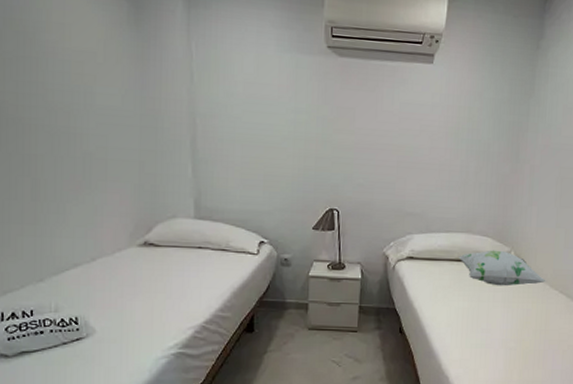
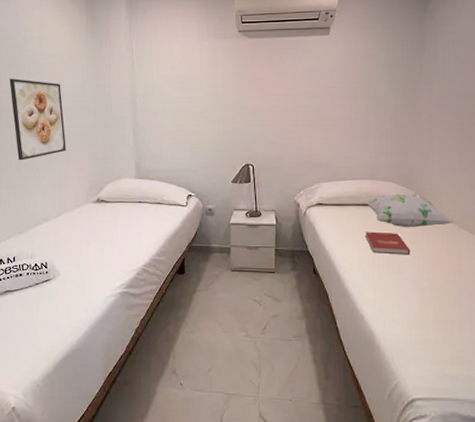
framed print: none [17,77,101,189] -> present [9,79,66,161]
book: none [455,289,501,314] -> present [364,231,411,255]

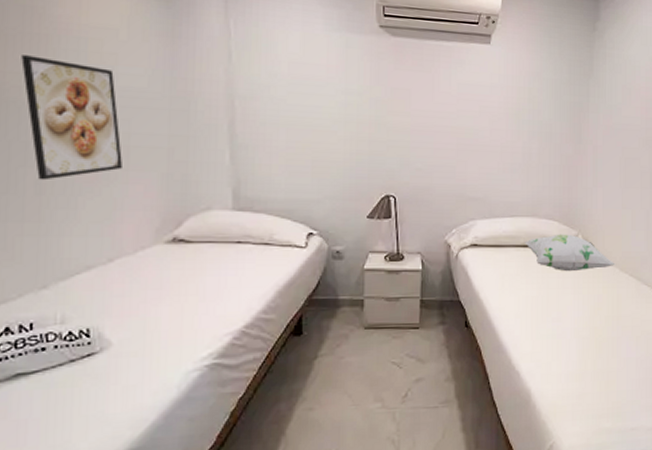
book: present [364,231,411,255] -> none [523,276,571,302]

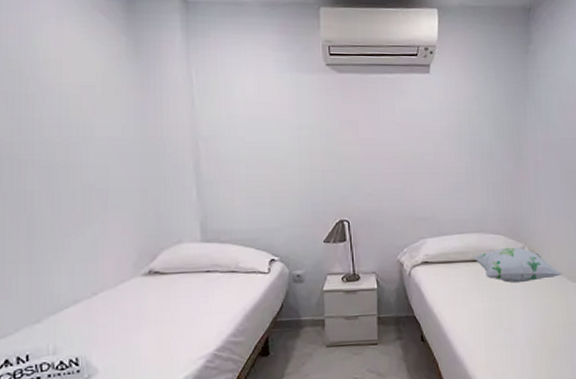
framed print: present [21,55,122,181] -> none [12,114,102,225]

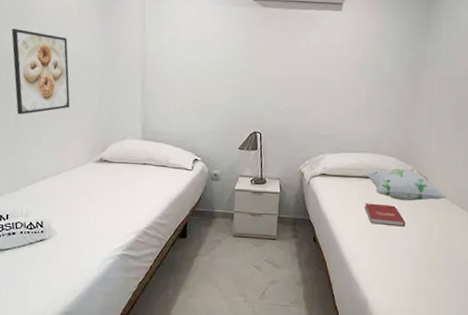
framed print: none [12,114,102,225] -> present [11,29,70,115]
book: none [474,289,522,313] -> present [364,203,406,227]

